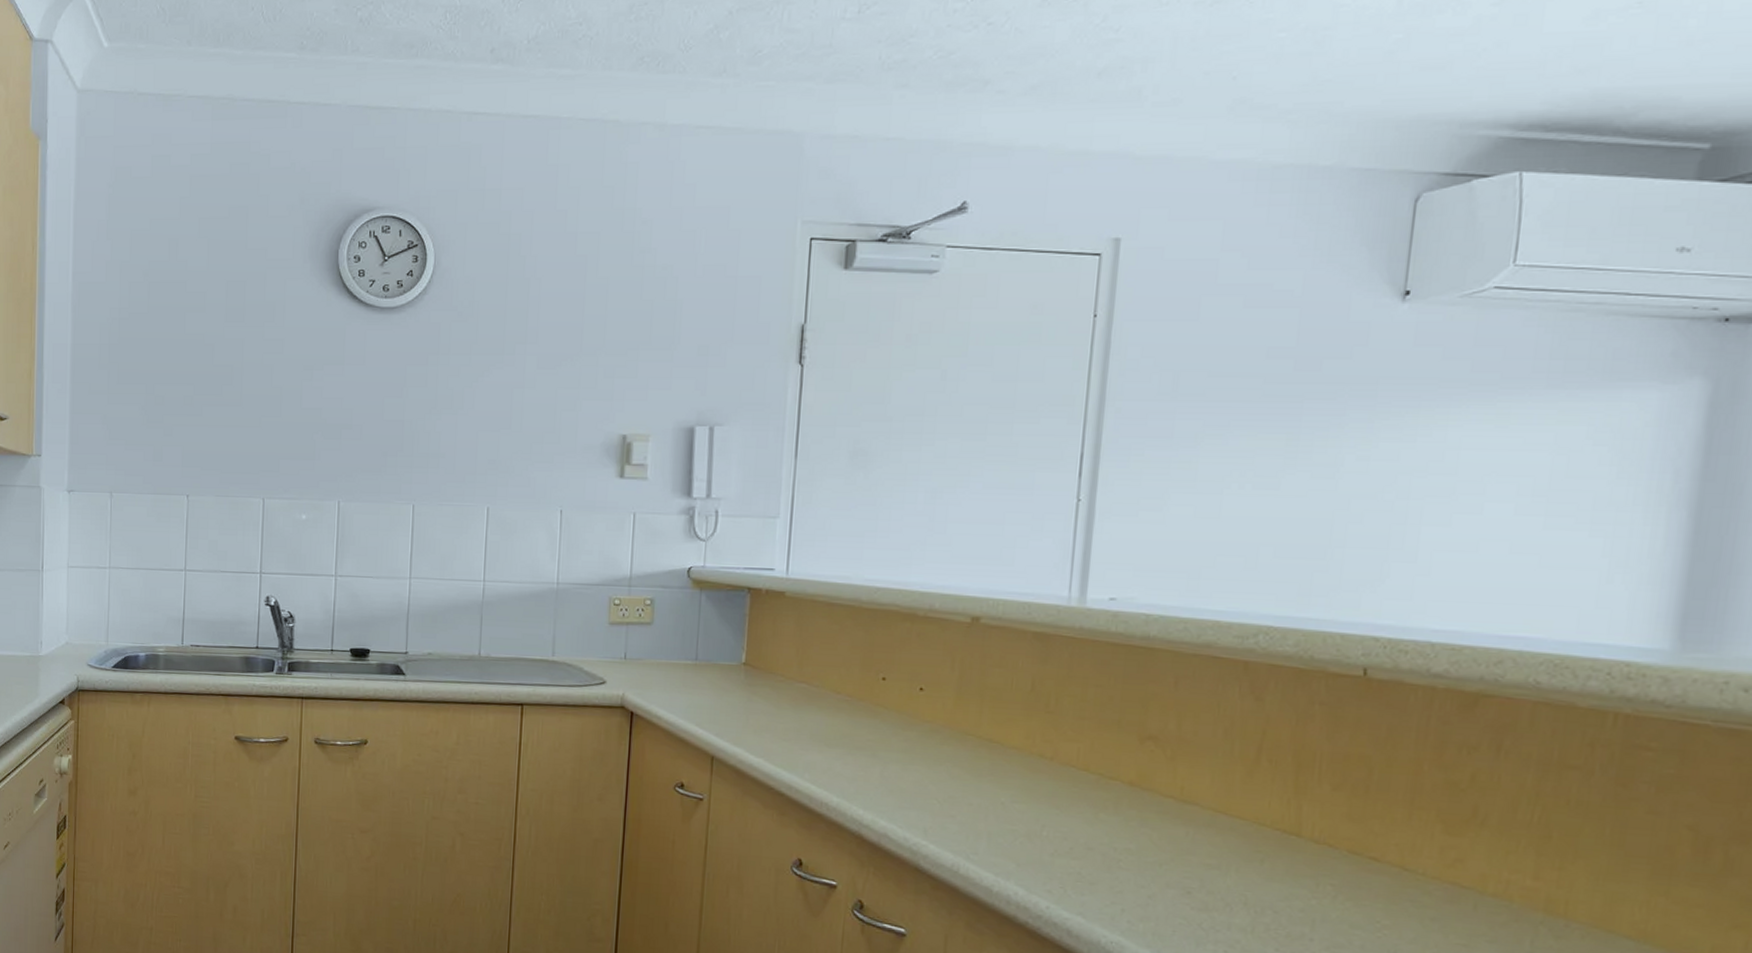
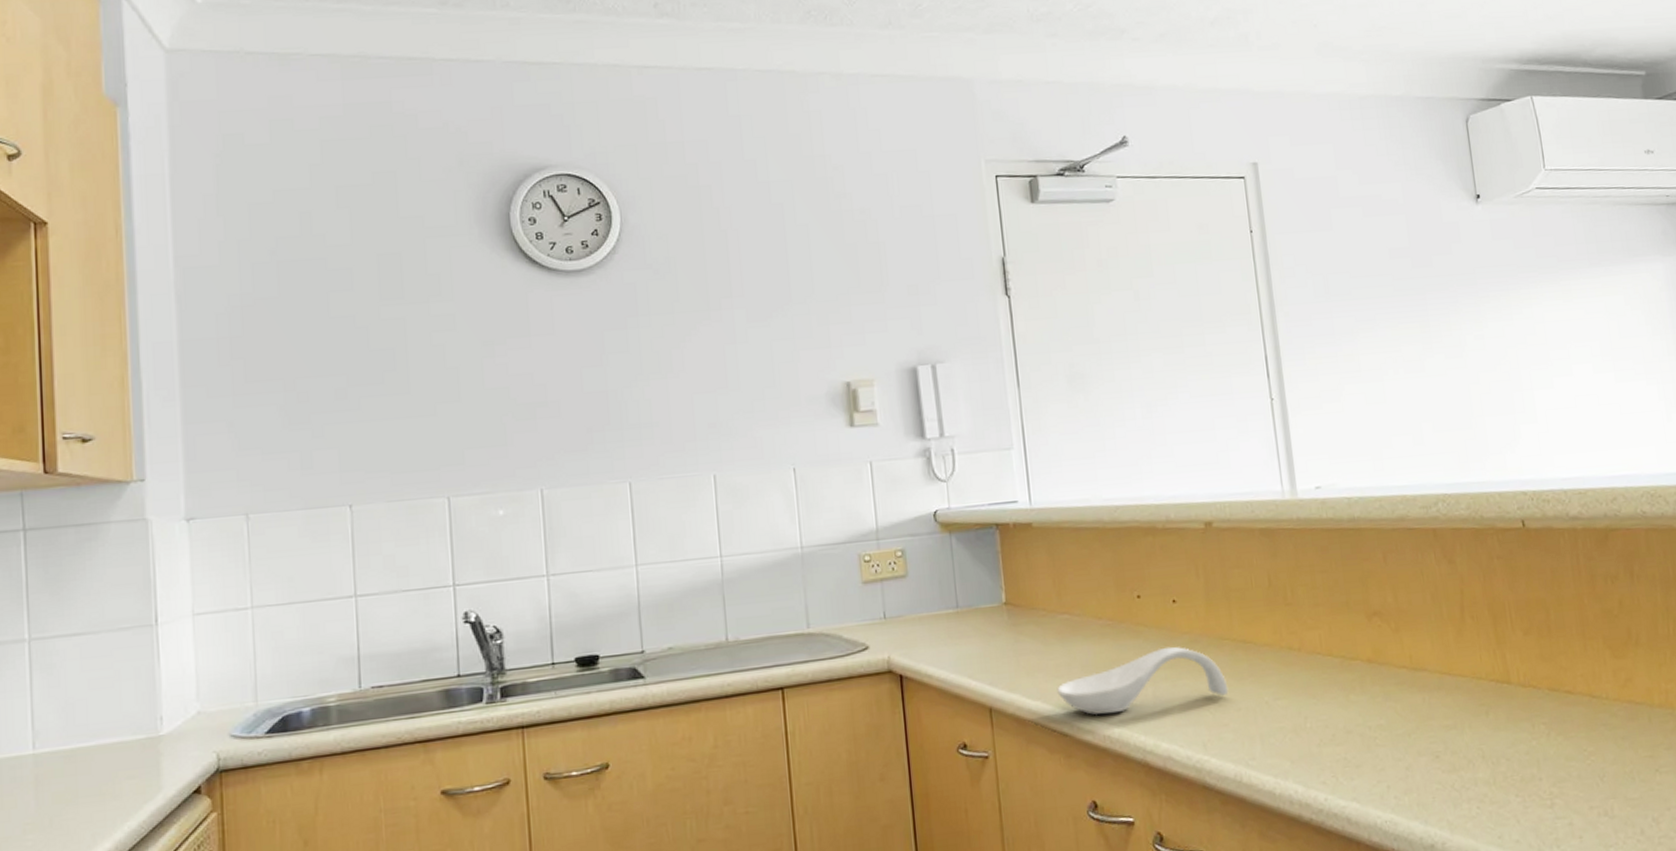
spoon rest: none [781,731,963,789] -> present [1057,646,1229,715]

